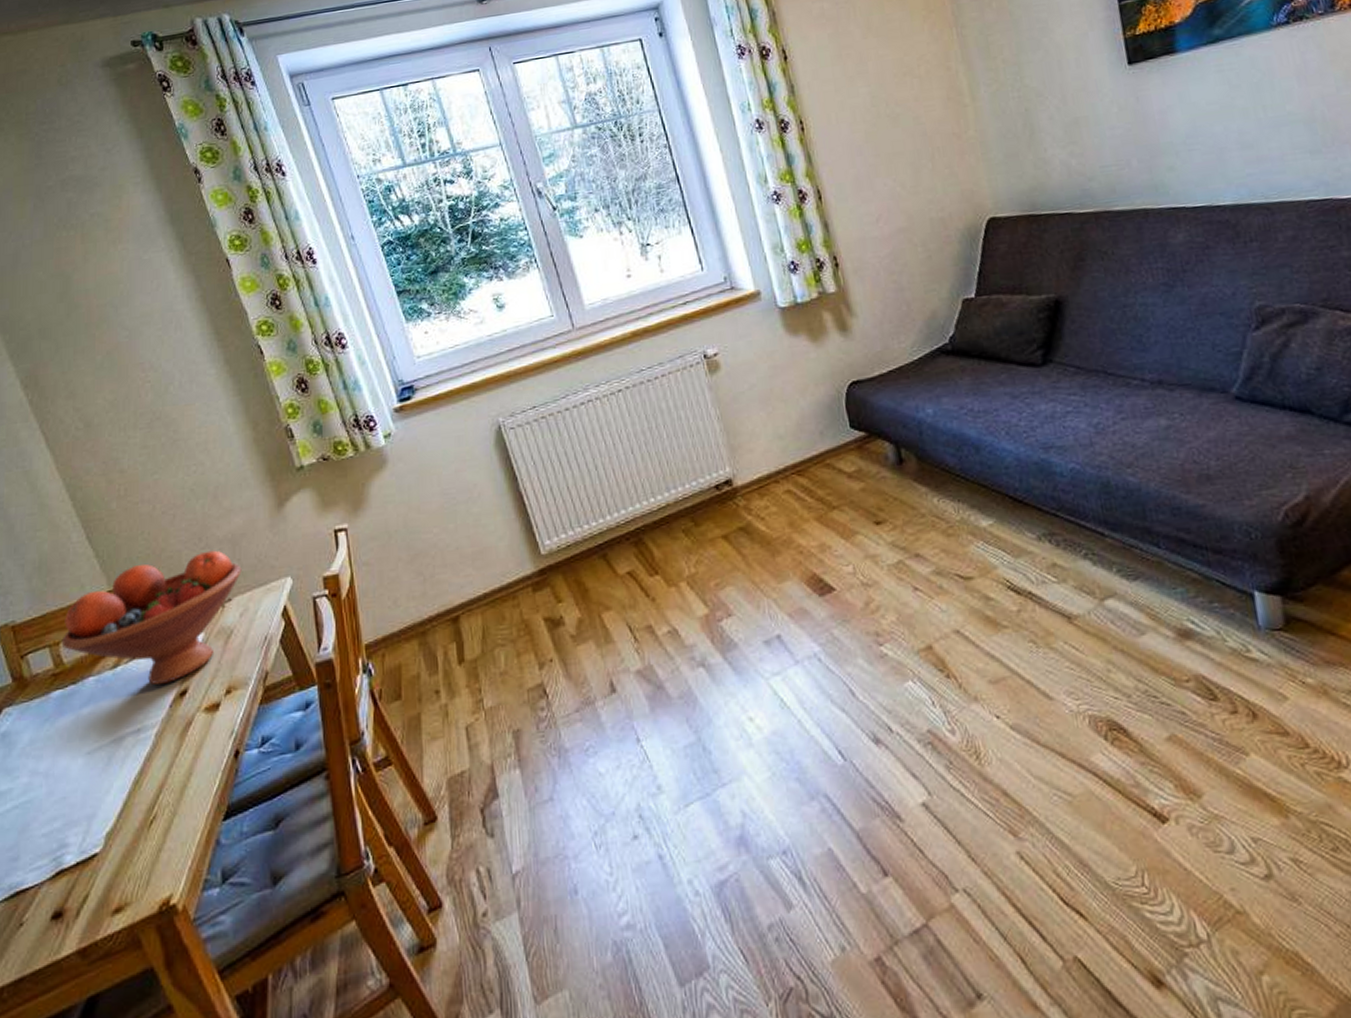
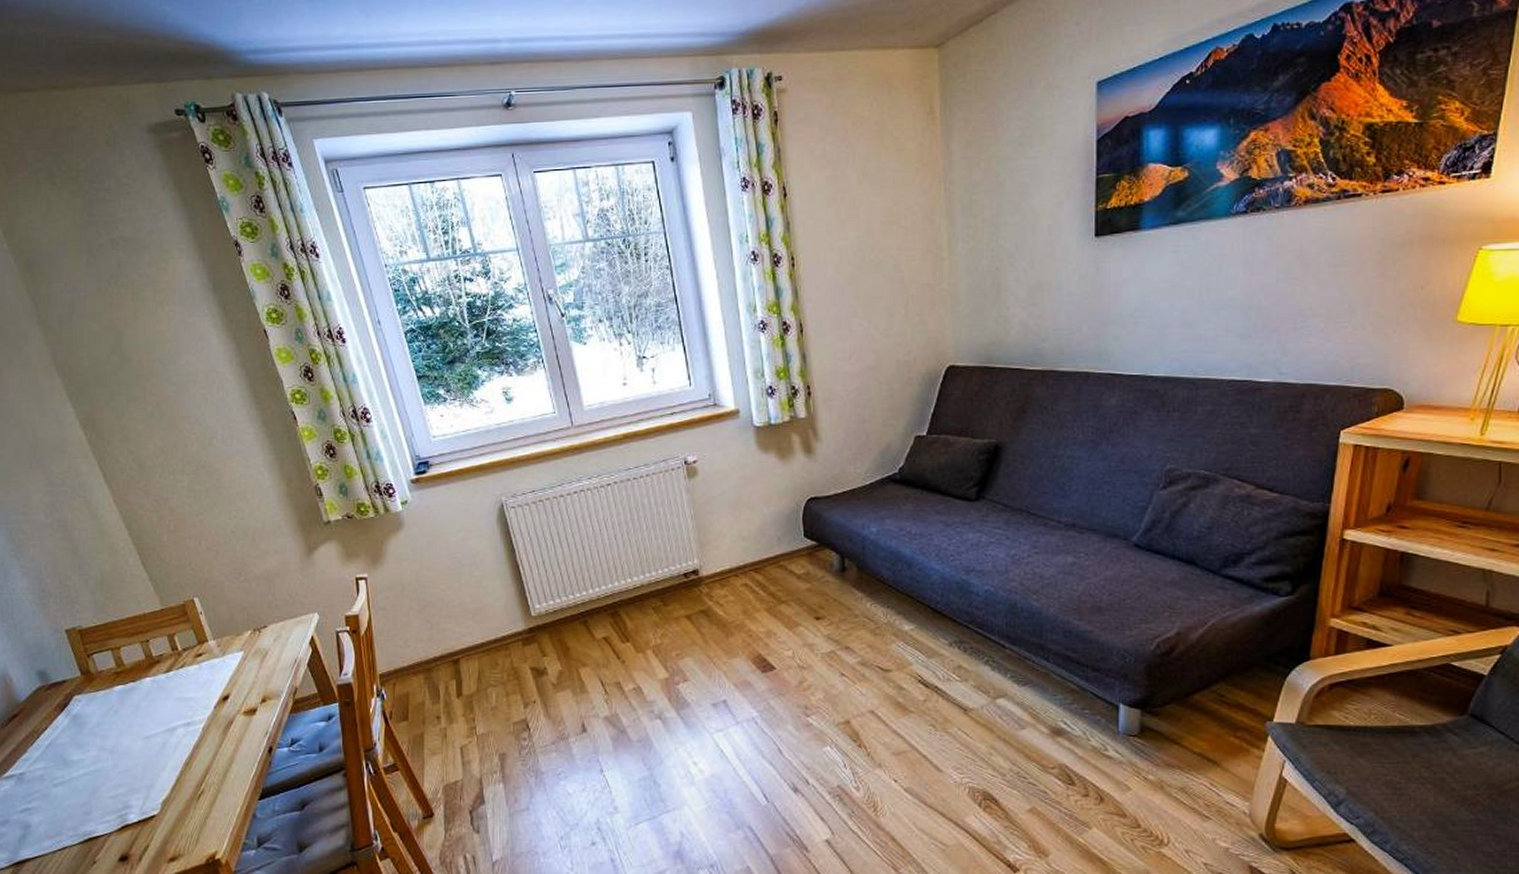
fruit bowl: present [61,550,242,686] -> none [122,584,276,690]

